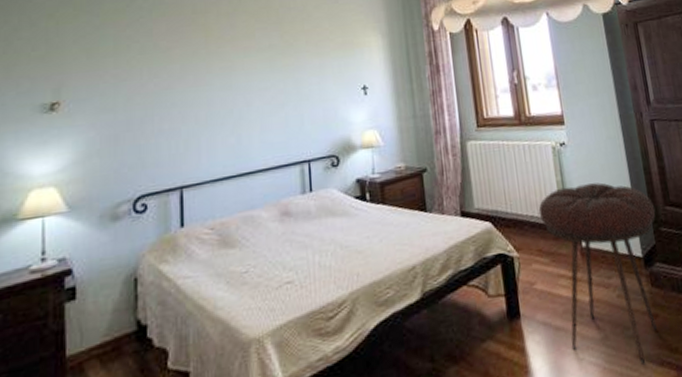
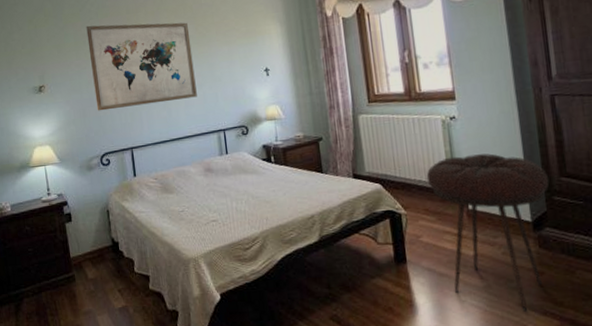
wall art: none [133,25,277,138] -> present [86,22,197,111]

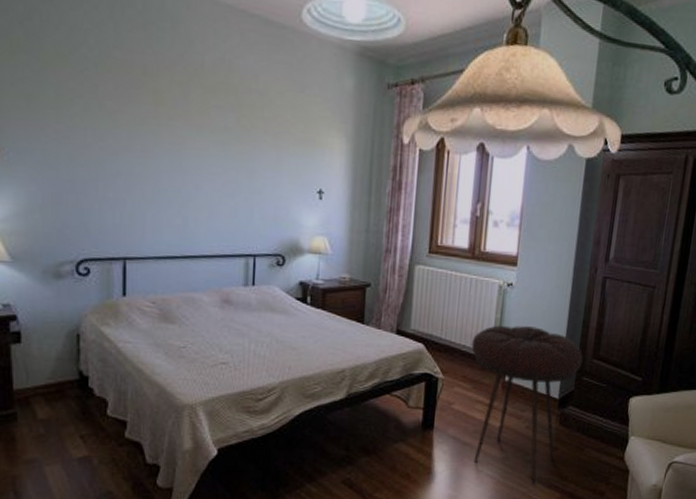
wall art: present [86,22,197,111] -> none [76,77,229,209]

